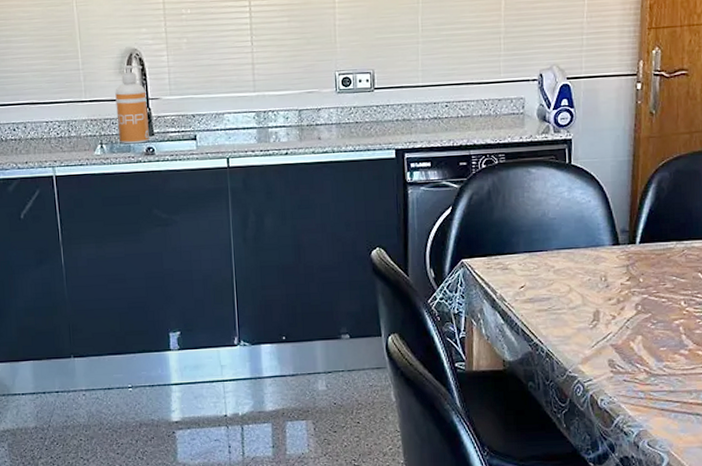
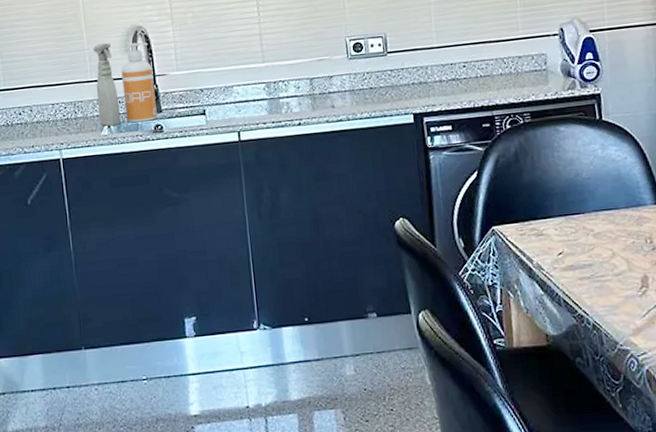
spray bottle: none [88,63,114,146] -> present [94,42,121,126]

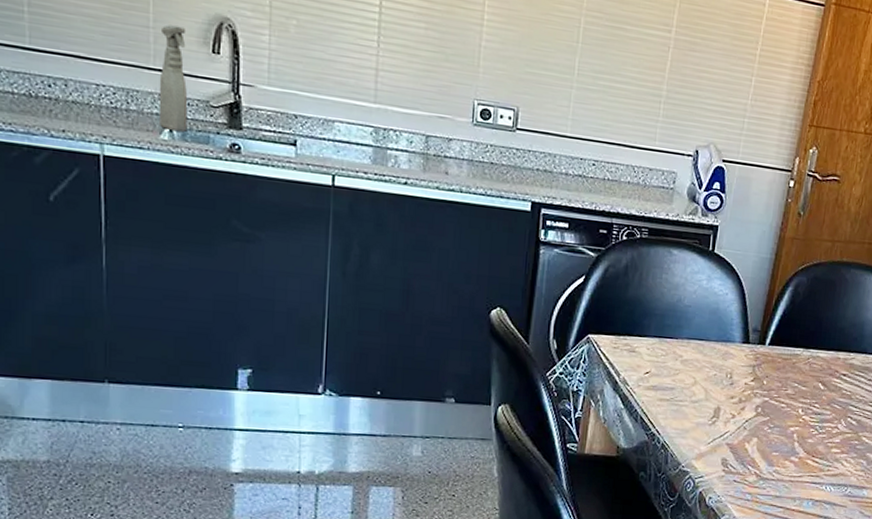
soap dispenser: present [121,42,157,123] -> none [194,36,237,137]

